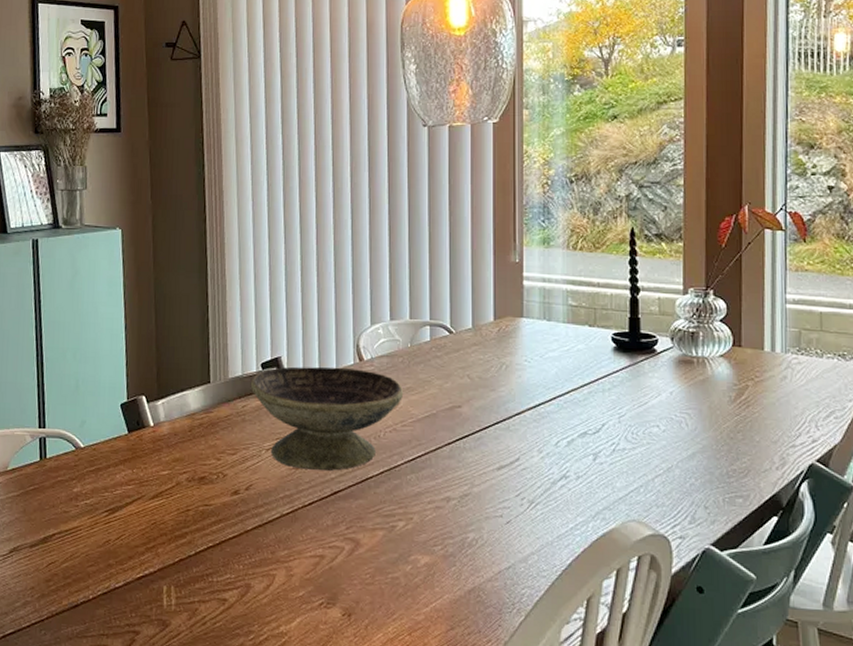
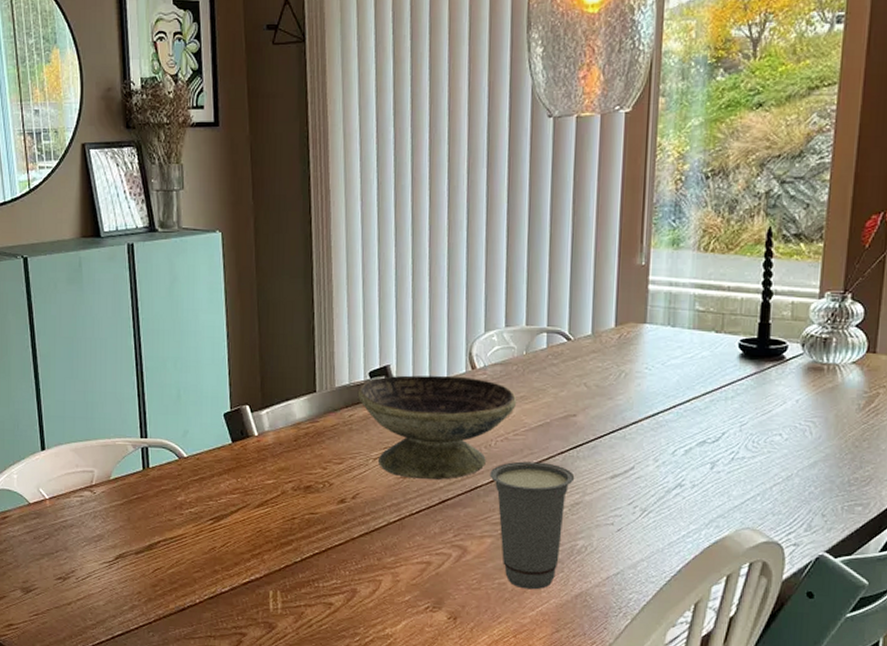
cup: none [379,452,463,585] -> present [489,461,575,590]

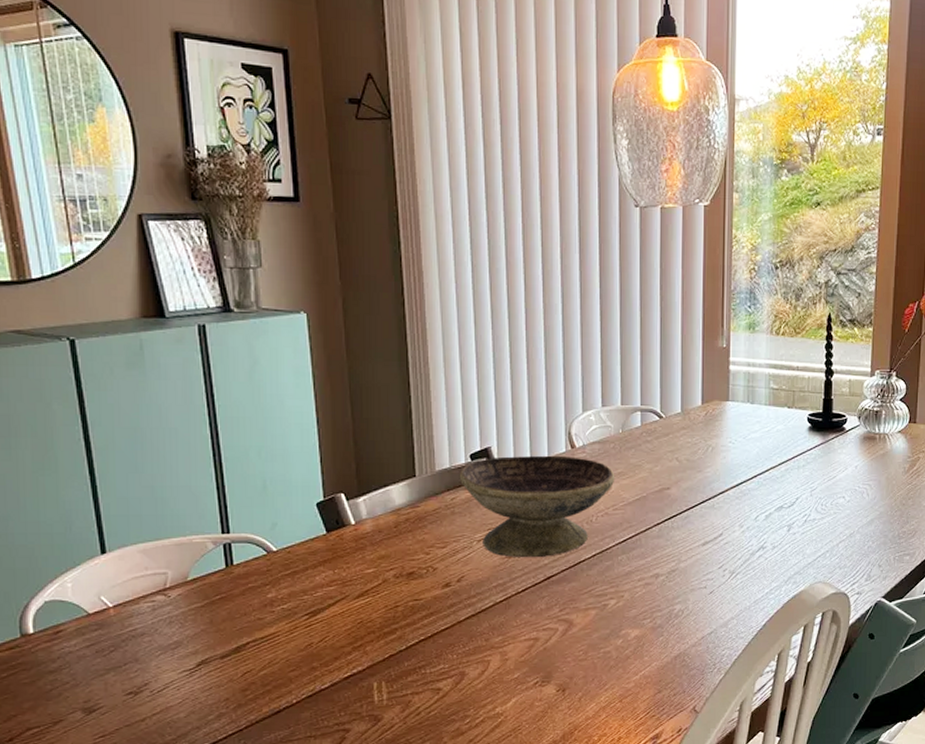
cup: present [489,461,575,590] -> none [592,534,671,656]

